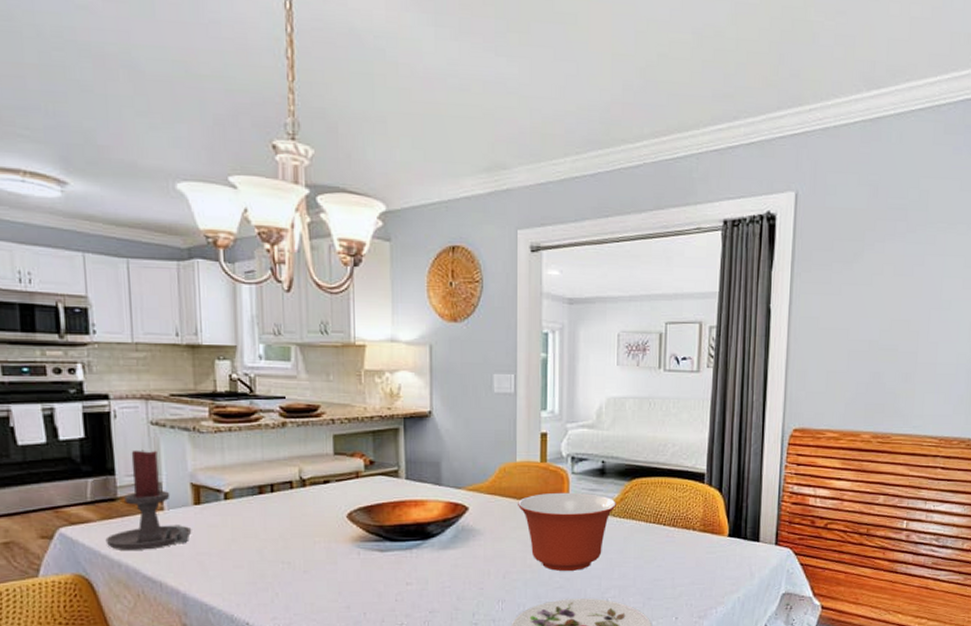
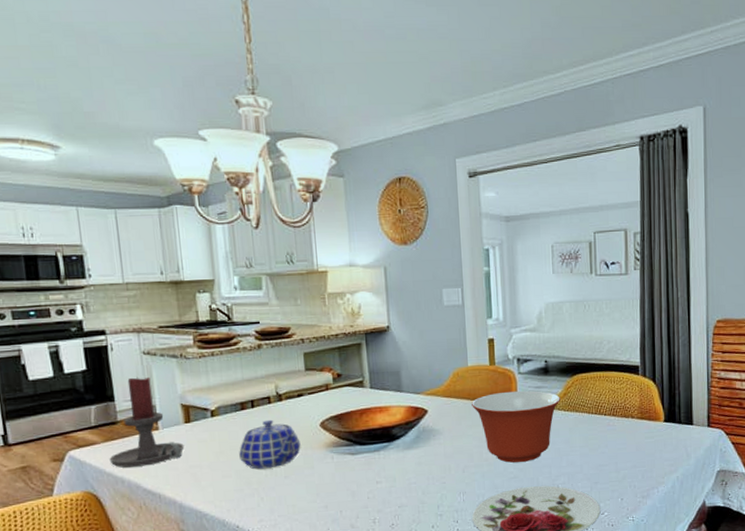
teapot: none [254,507,324,561] -> present [239,419,301,470]

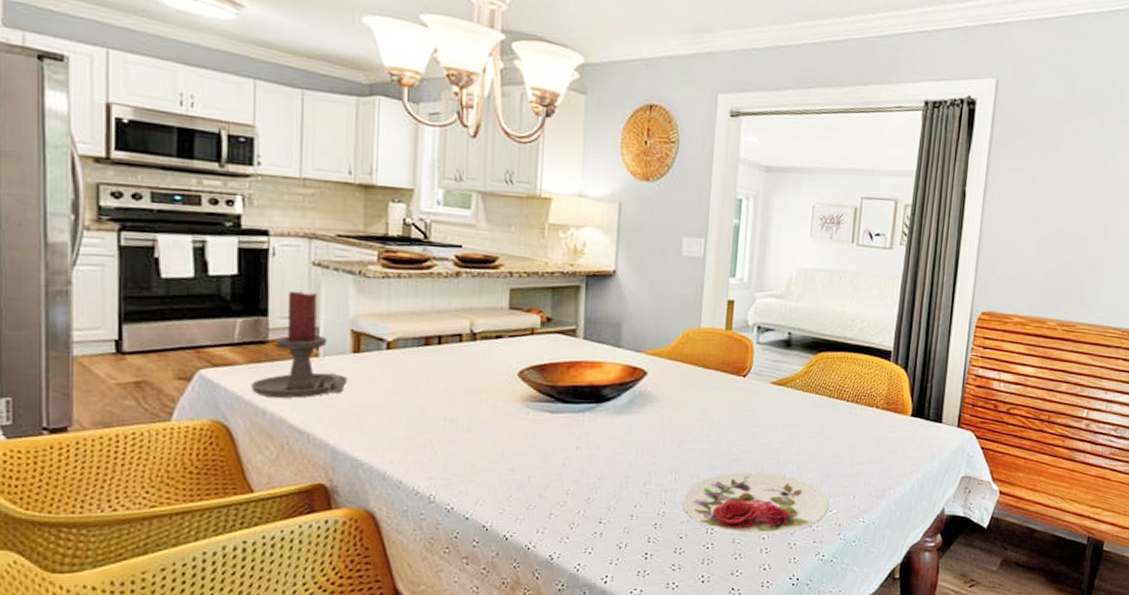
teapot: present [239,419,301,470] -> none [415,360,492,418]
mixing bowl: present [472,390,560,463] -> none [699,361,800,443]

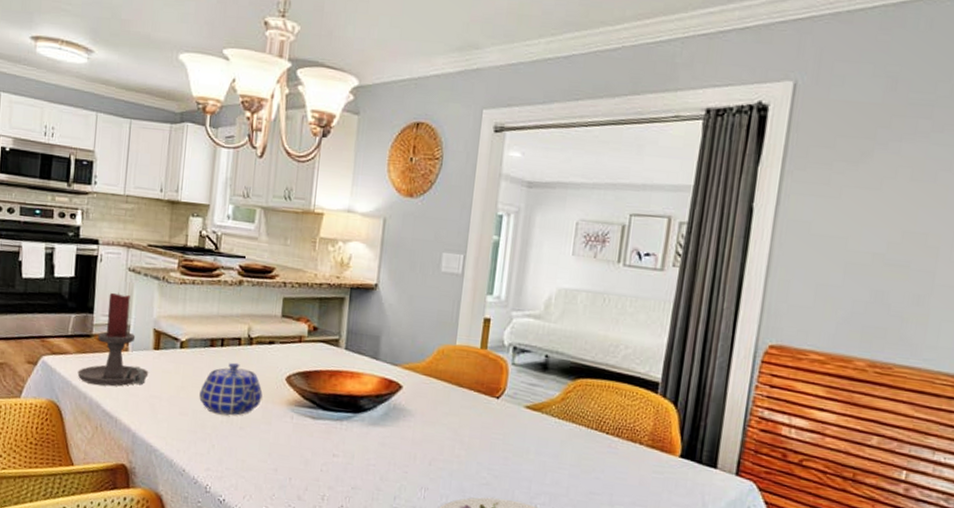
teapot: none [415,360,492,418] -> present [199,362,263,416]

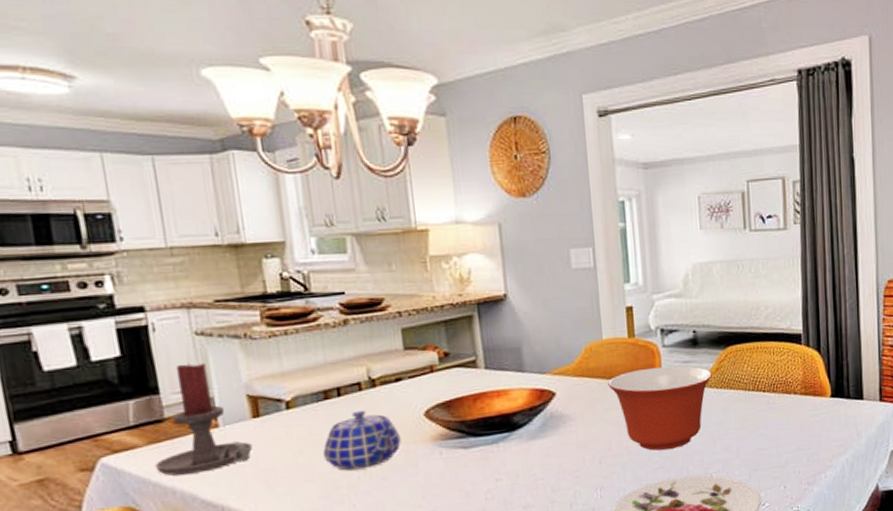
mixing bowl: none [452,381,557,469] -> present [608,366,712,451]

